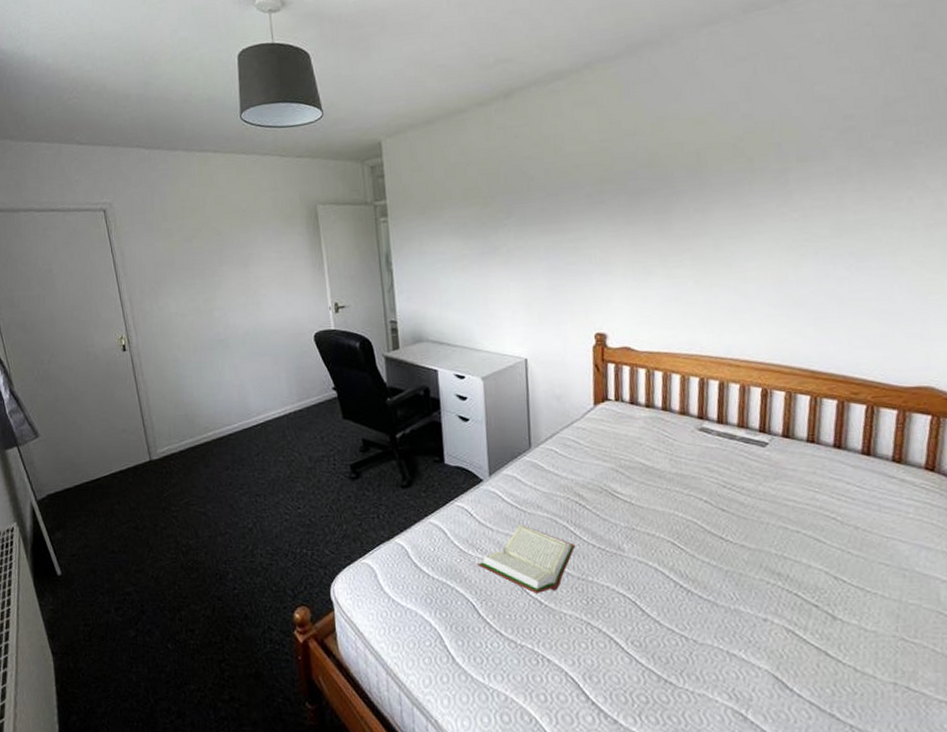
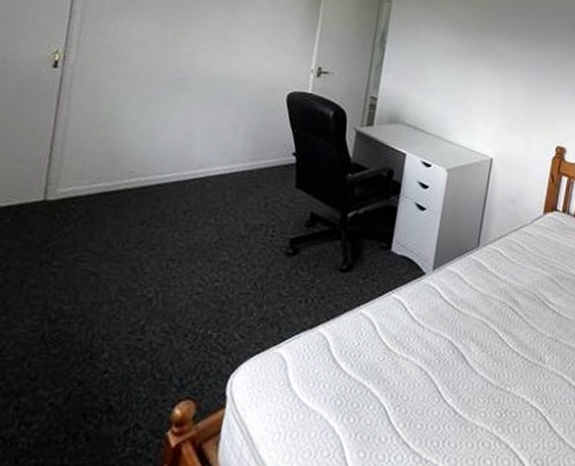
book: present [476,524,576,595] -> none [399,324,501,403]

